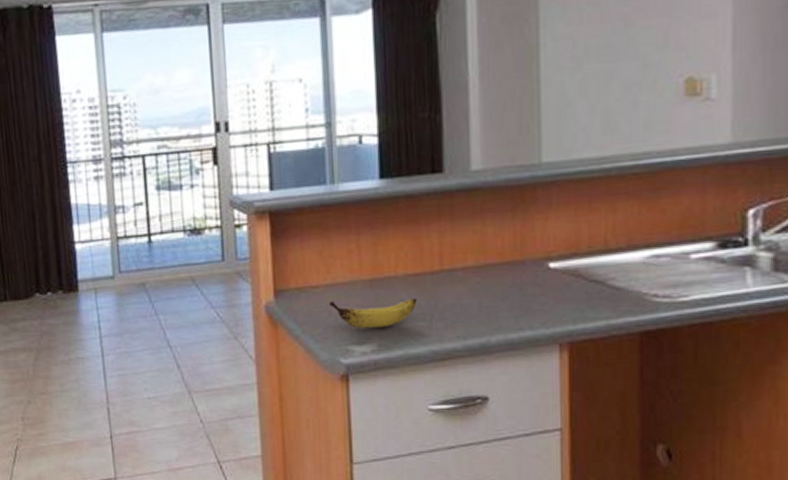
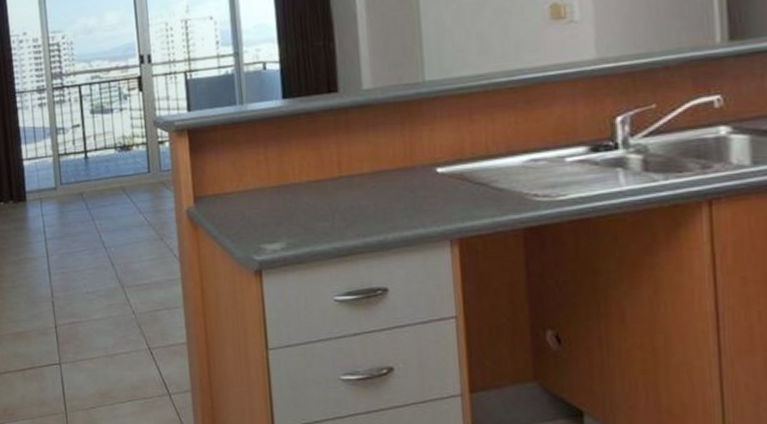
banana: present [328,298,417,328] -> none [241,202,320,229]

